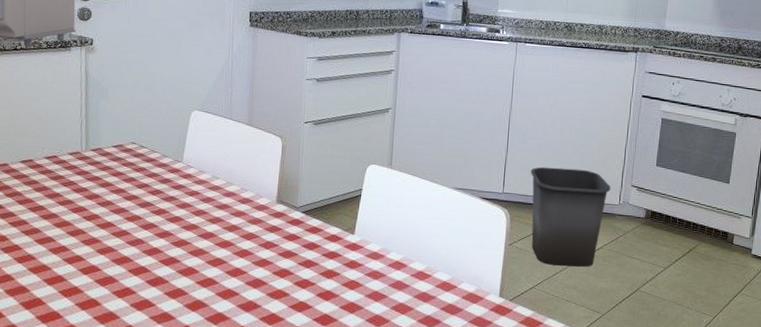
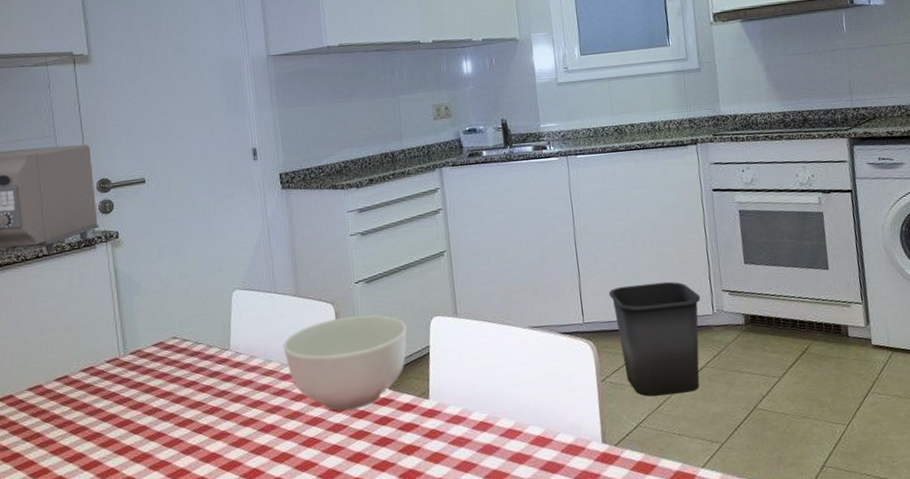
bowl: none [230,151,345,232] -> present [283,314,407,411]

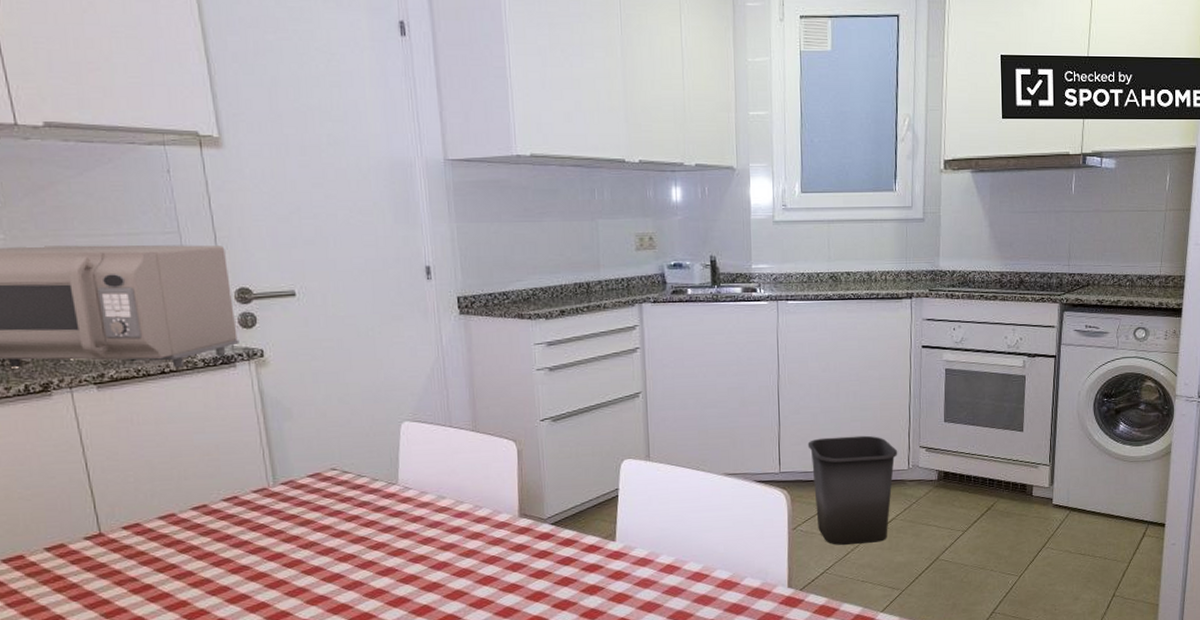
bowl: present [283,314,407,411] -> none [458,454,596,550]

